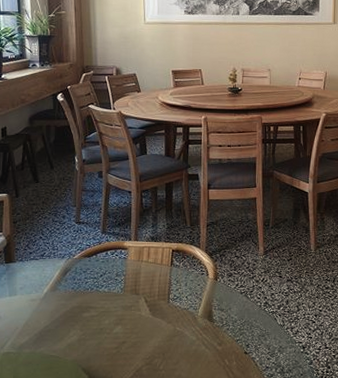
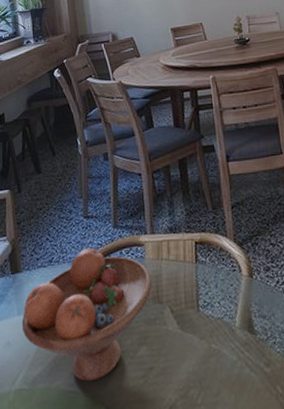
fruit bowl: none [12,247,132,349] -> present [21,247,153,382]

